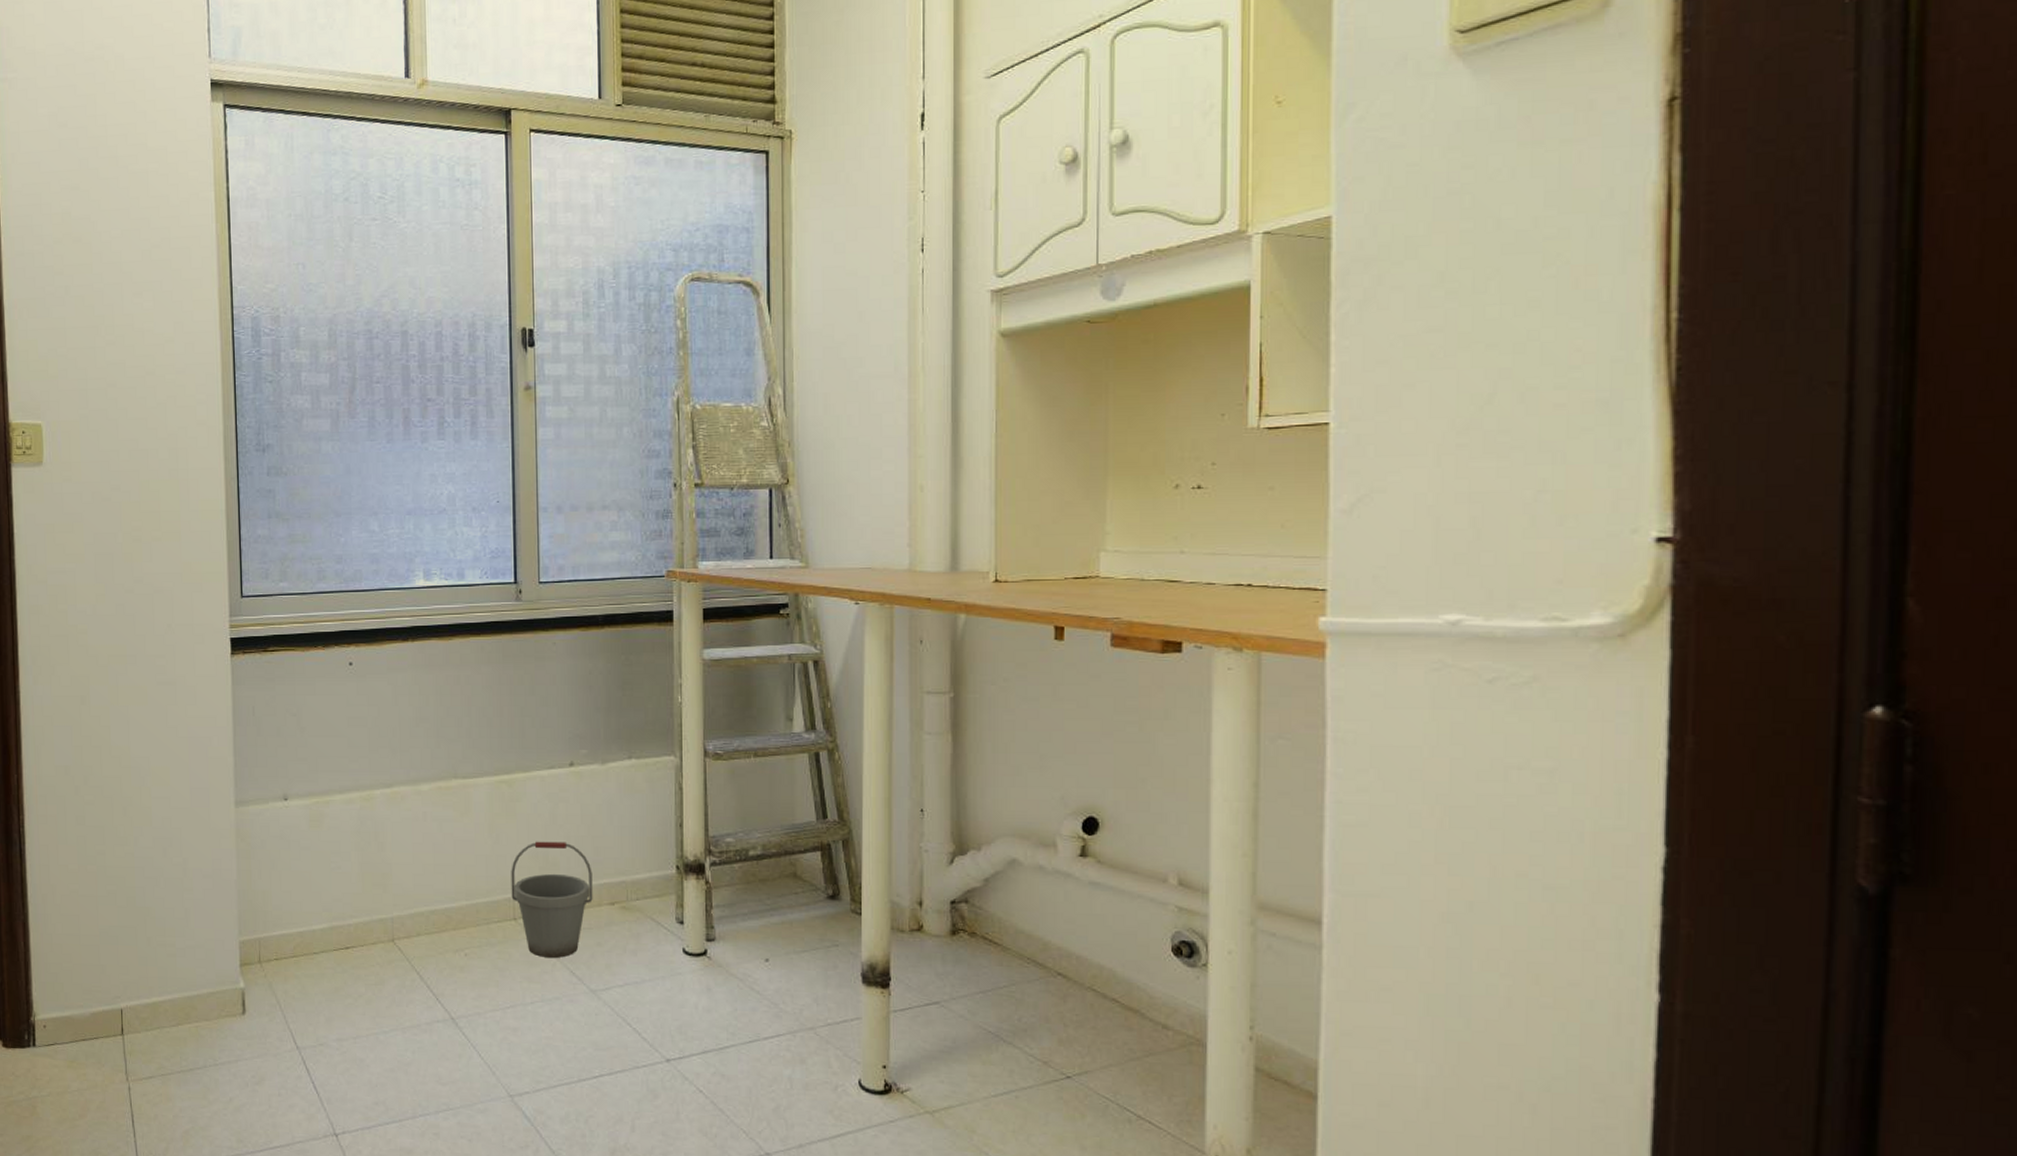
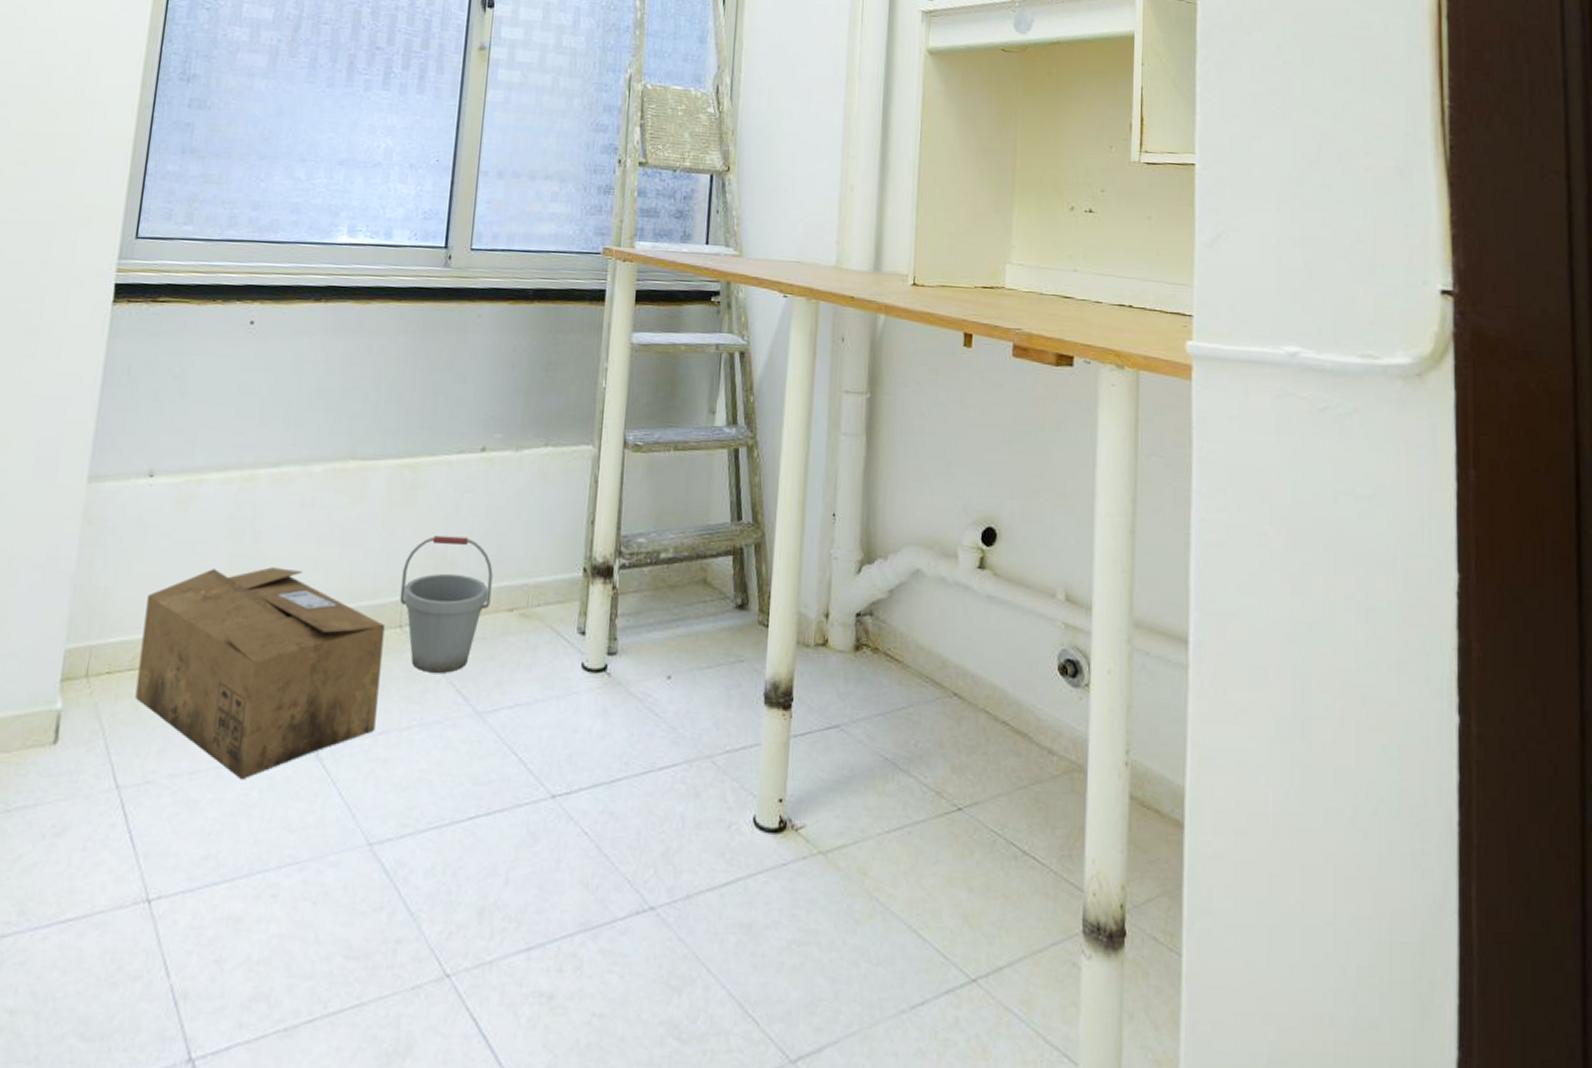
cardboard box: none [298,872,503,1044] -> present [135,567,385,780]

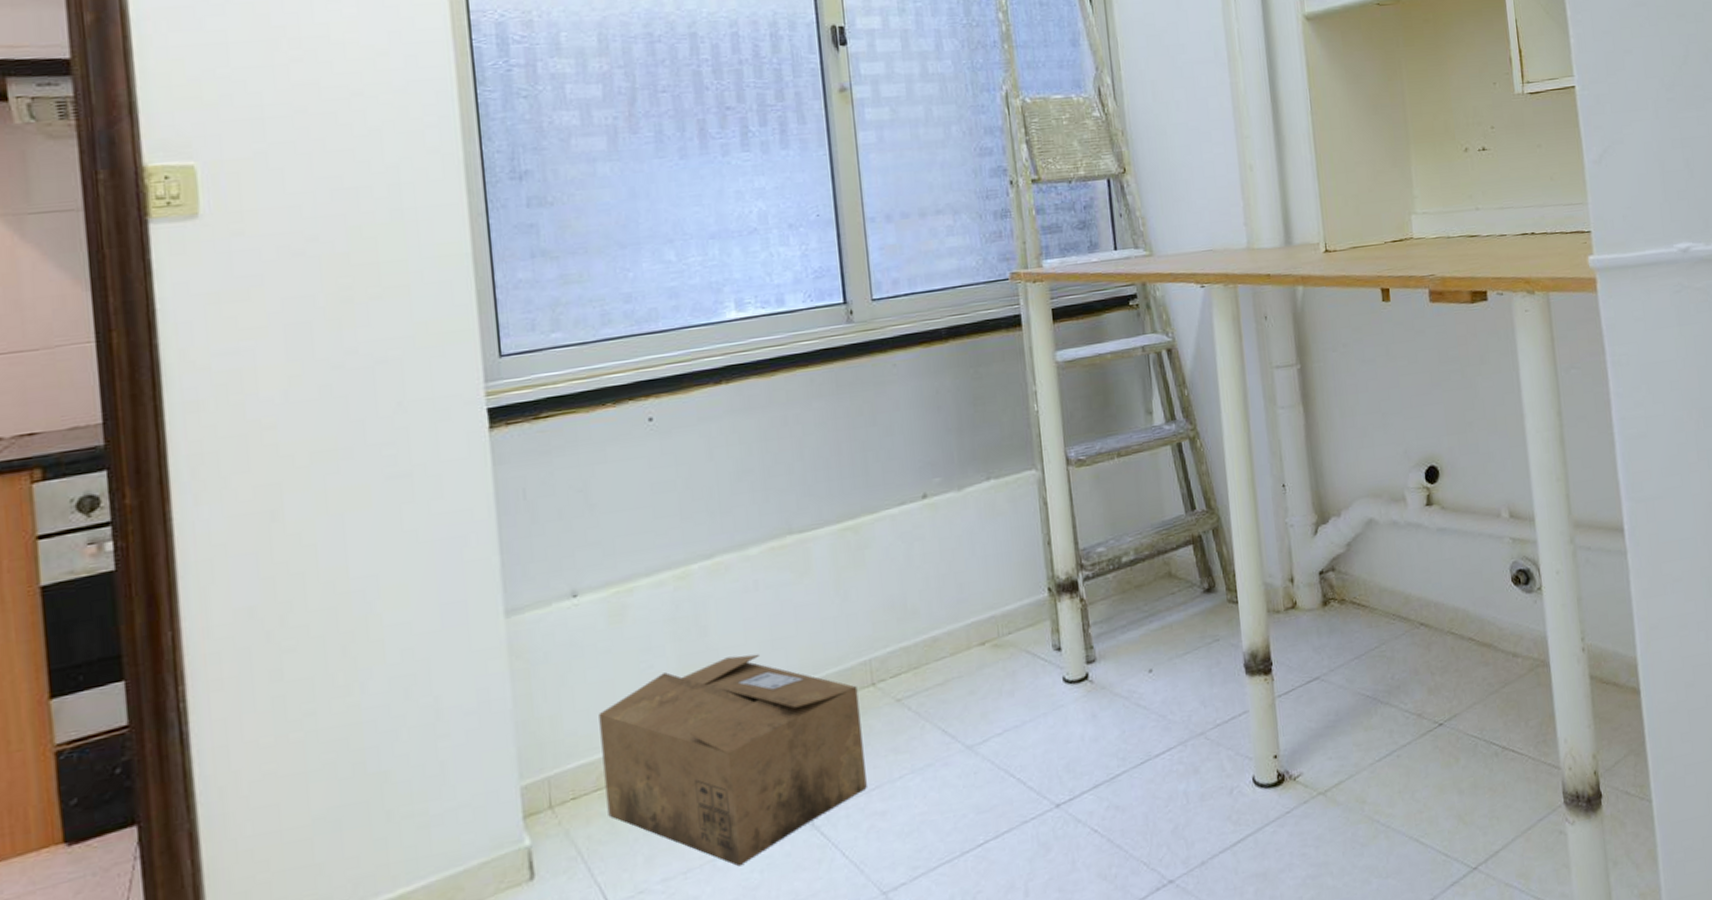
bucket: present [400,535,493,673] -> none [864,584,961,722]

